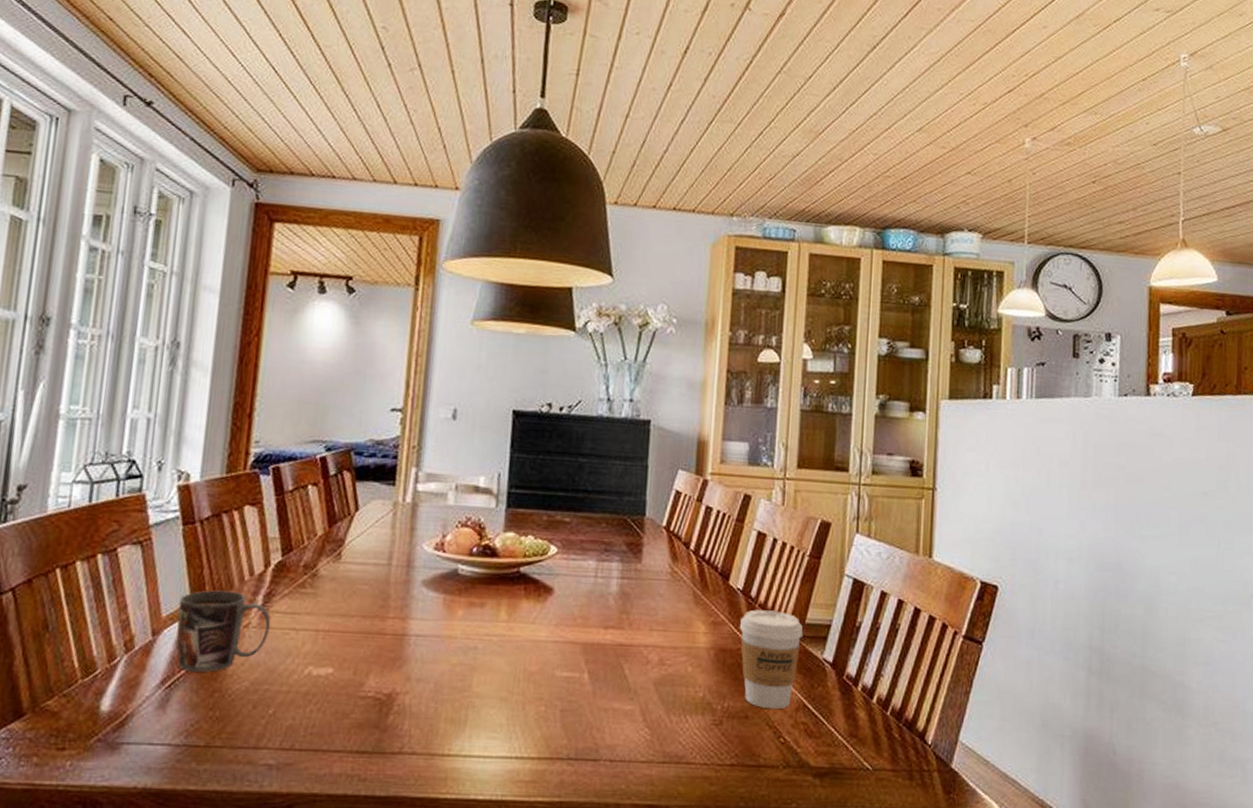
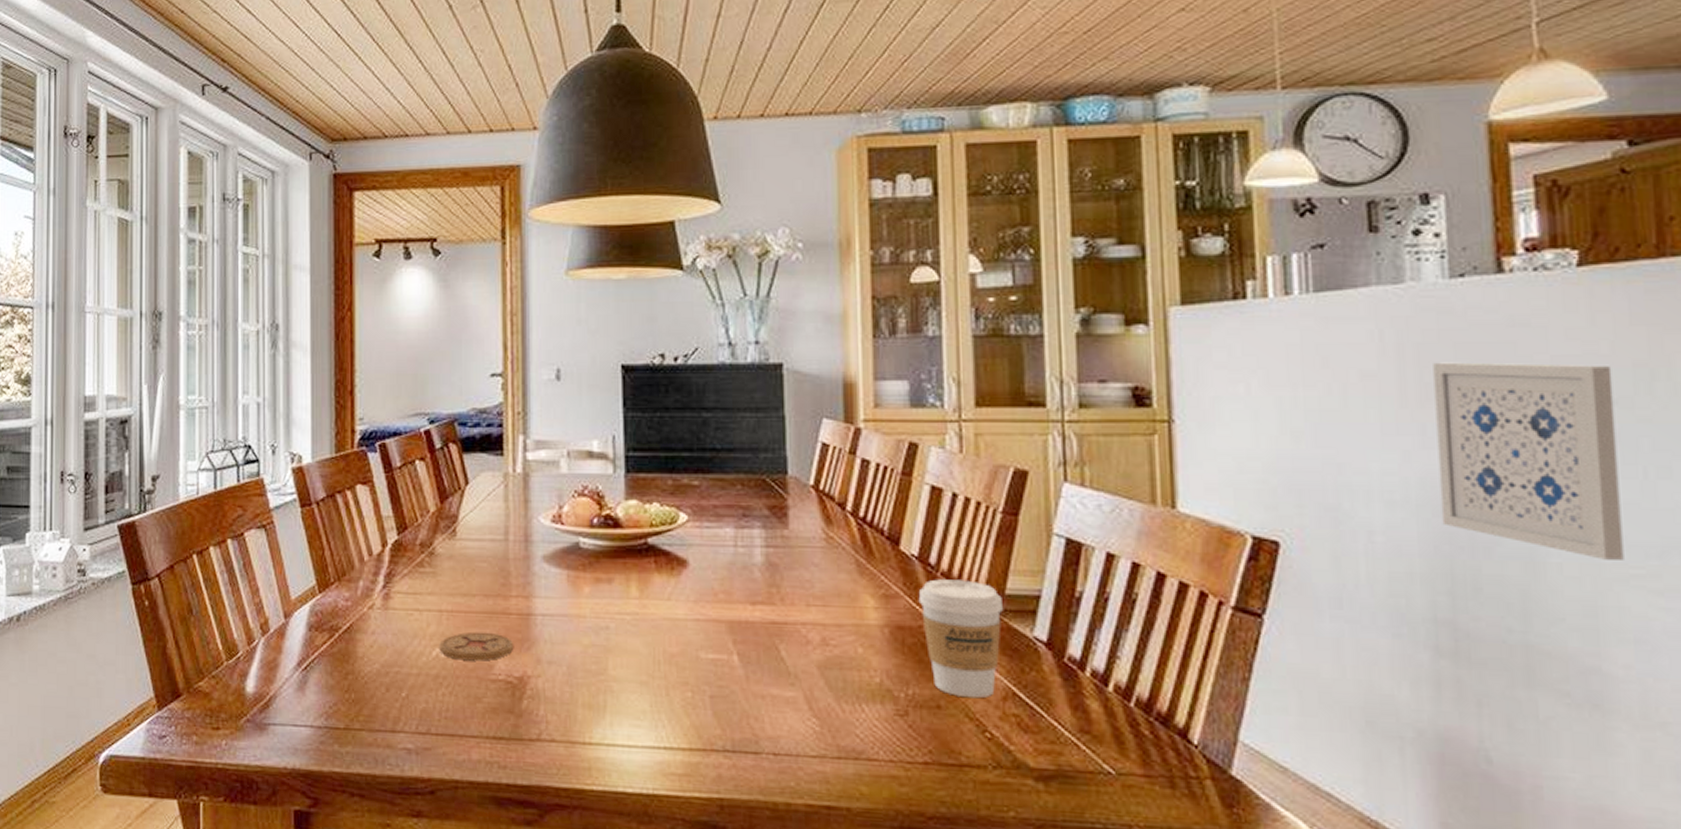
mug: present [176,590,270,672] -> none [305,571,393,654]
coaster: none [312,651,386,679] -> present [439,632,514,661]
wall art: none [1100,457,1206,606] -> present [1433,362,1624,560]

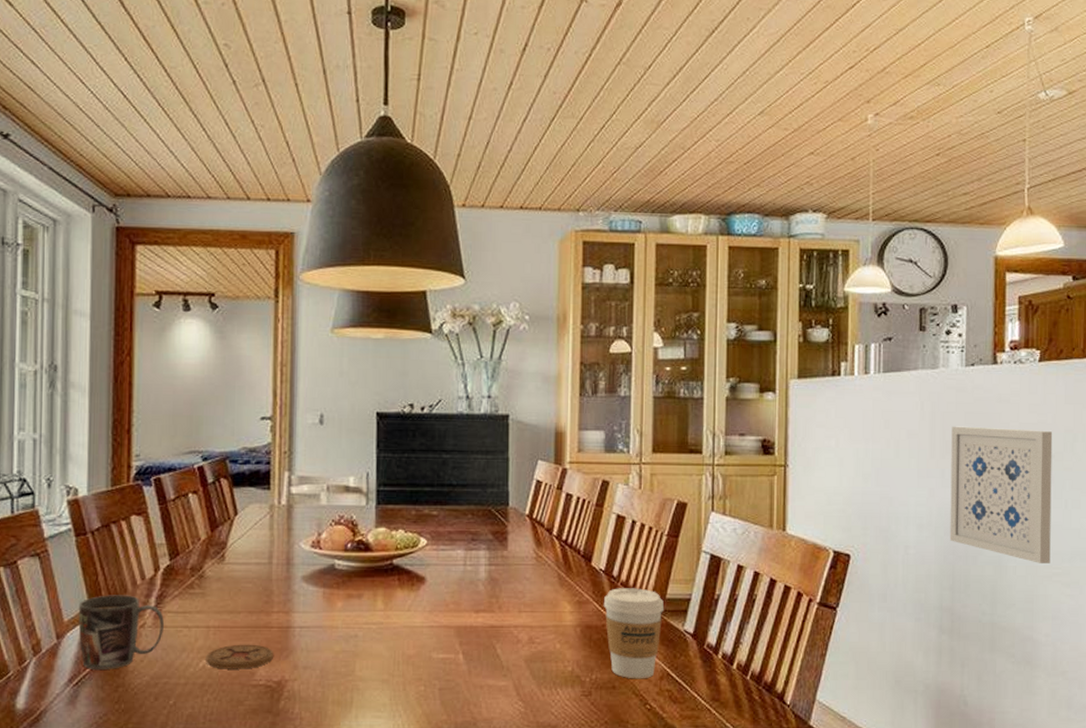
mug: none [305,571,393,654] -> present [78,595,164,669]

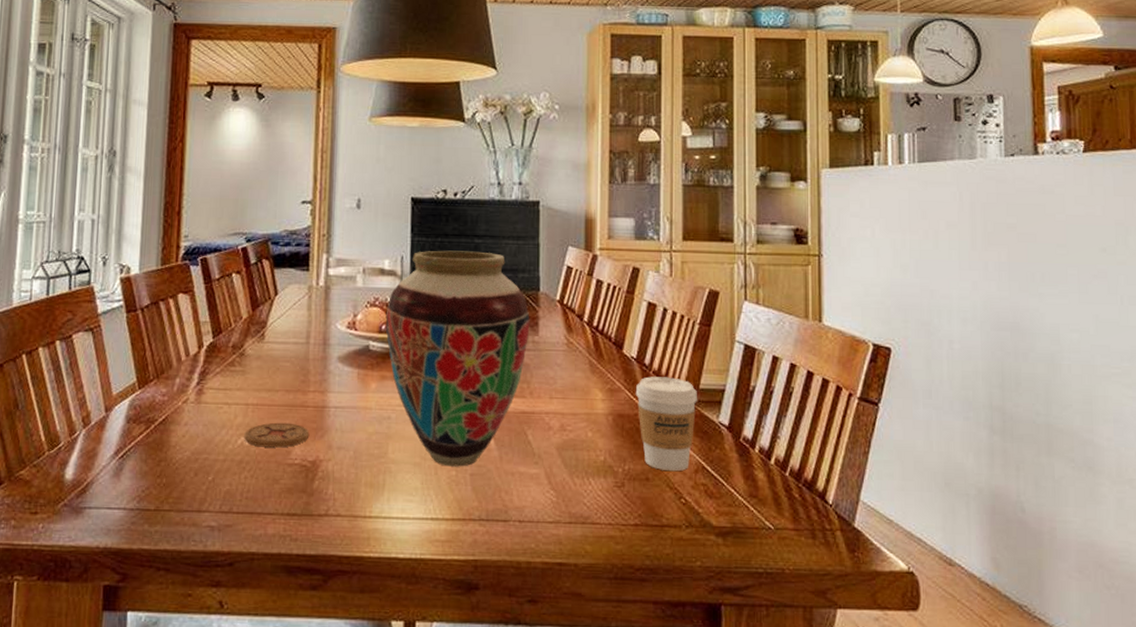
mug: present [78,595,164,669] -> none [126,370,206,444]
vase: none [351,466,499,682] -> present [385,250,530,467]
wall art: present [949,426,1053,563] -> none [993,217,1108,363]

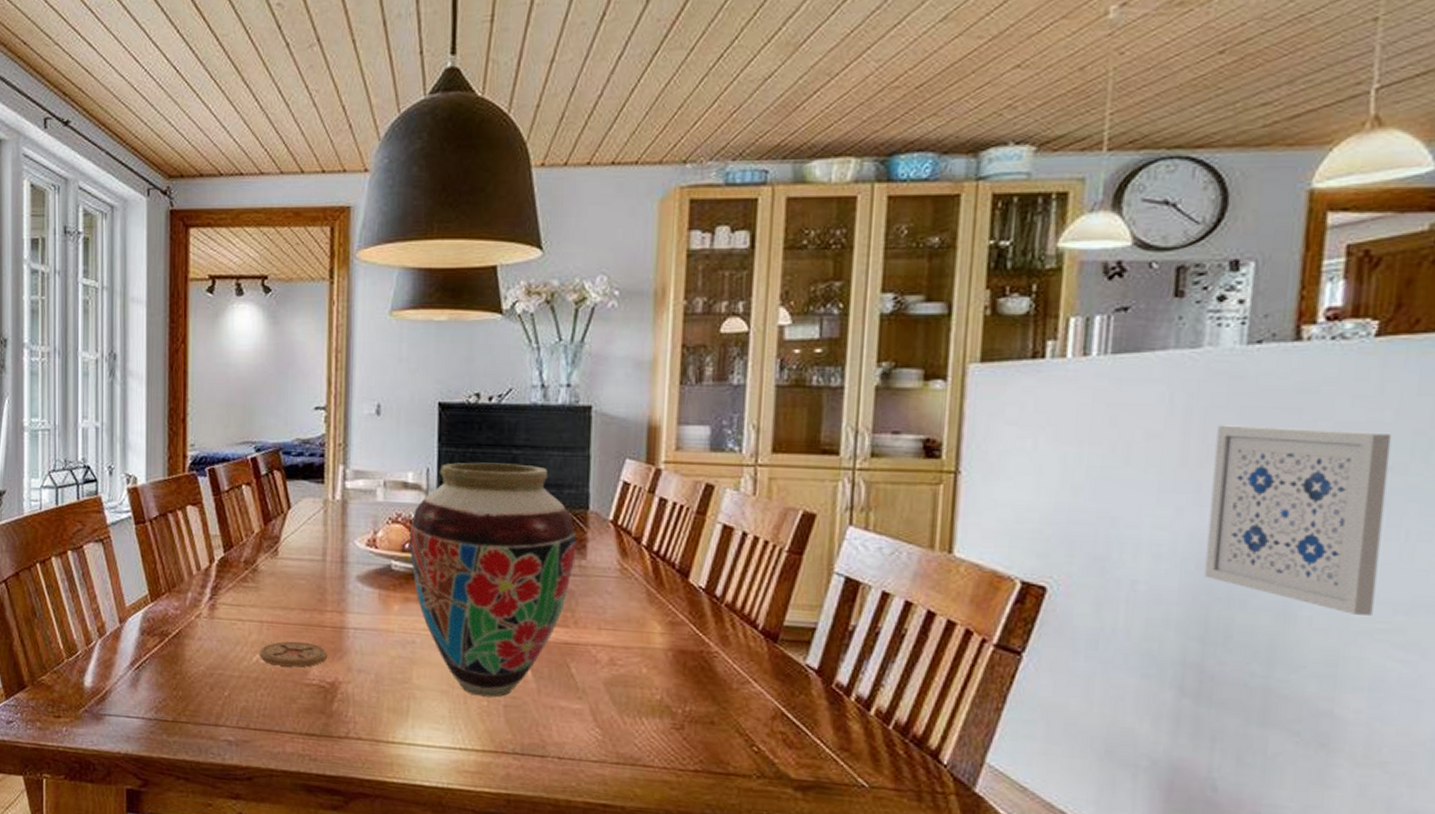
coffee cup: present [635,376,697,472] -> none [702,609,780,717]
wall art: none [993,217,1108,363] -> present [1203,425,1392,615]

